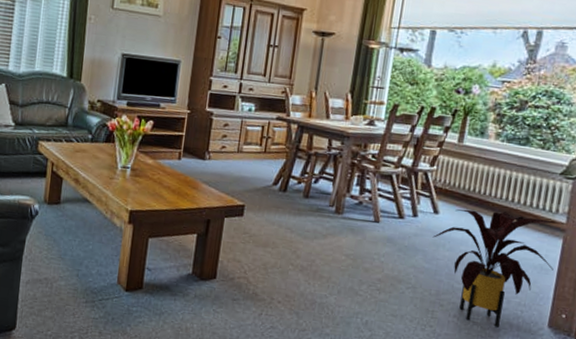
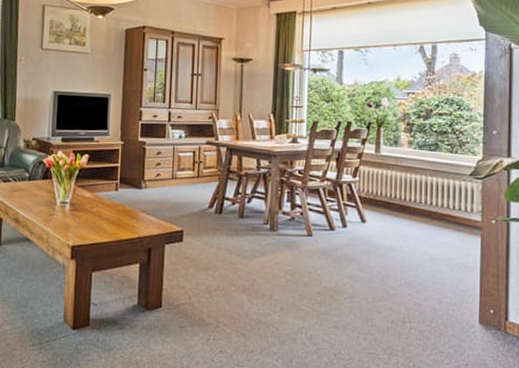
house plant: present [432,209,559,327] -> none [363,215,476,329]

